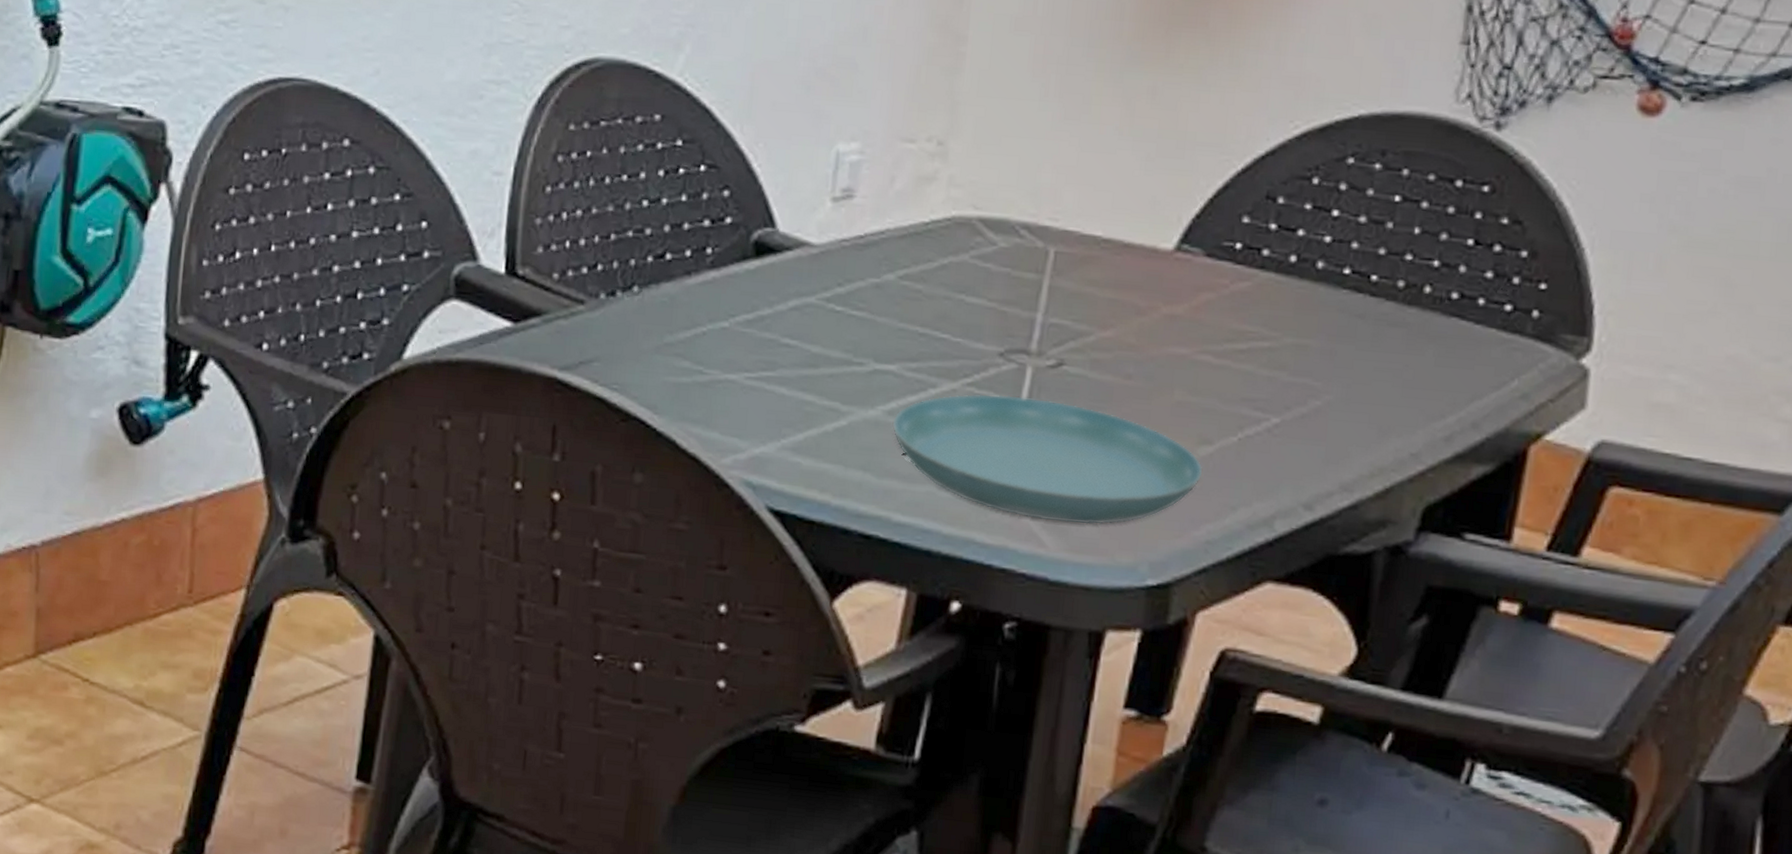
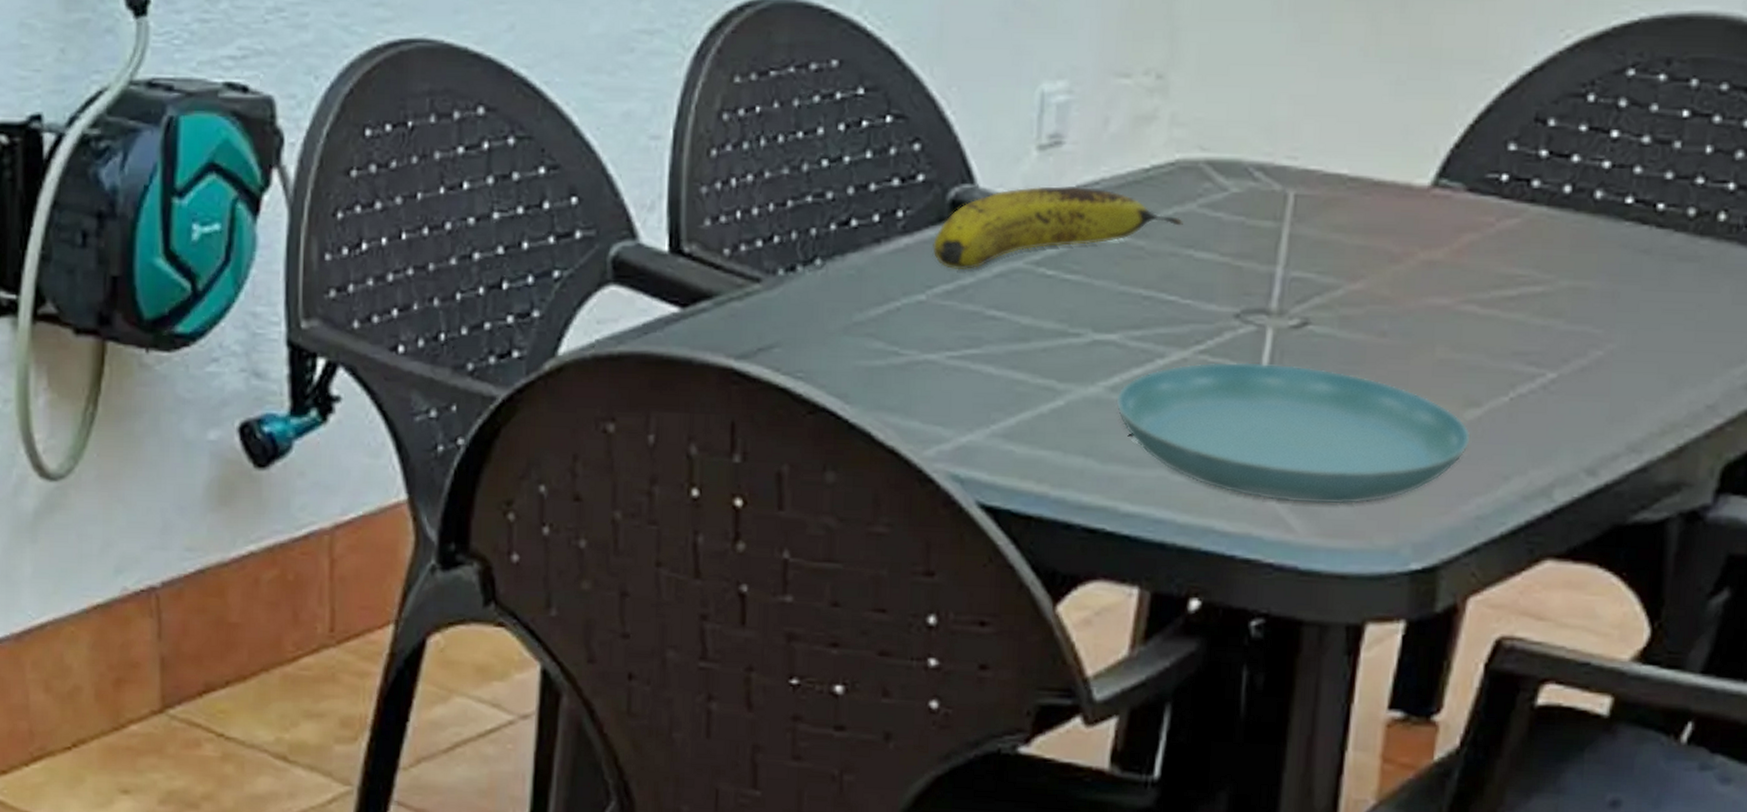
fruit: none [736,232,957,303] -> present [933,186,1183,271]

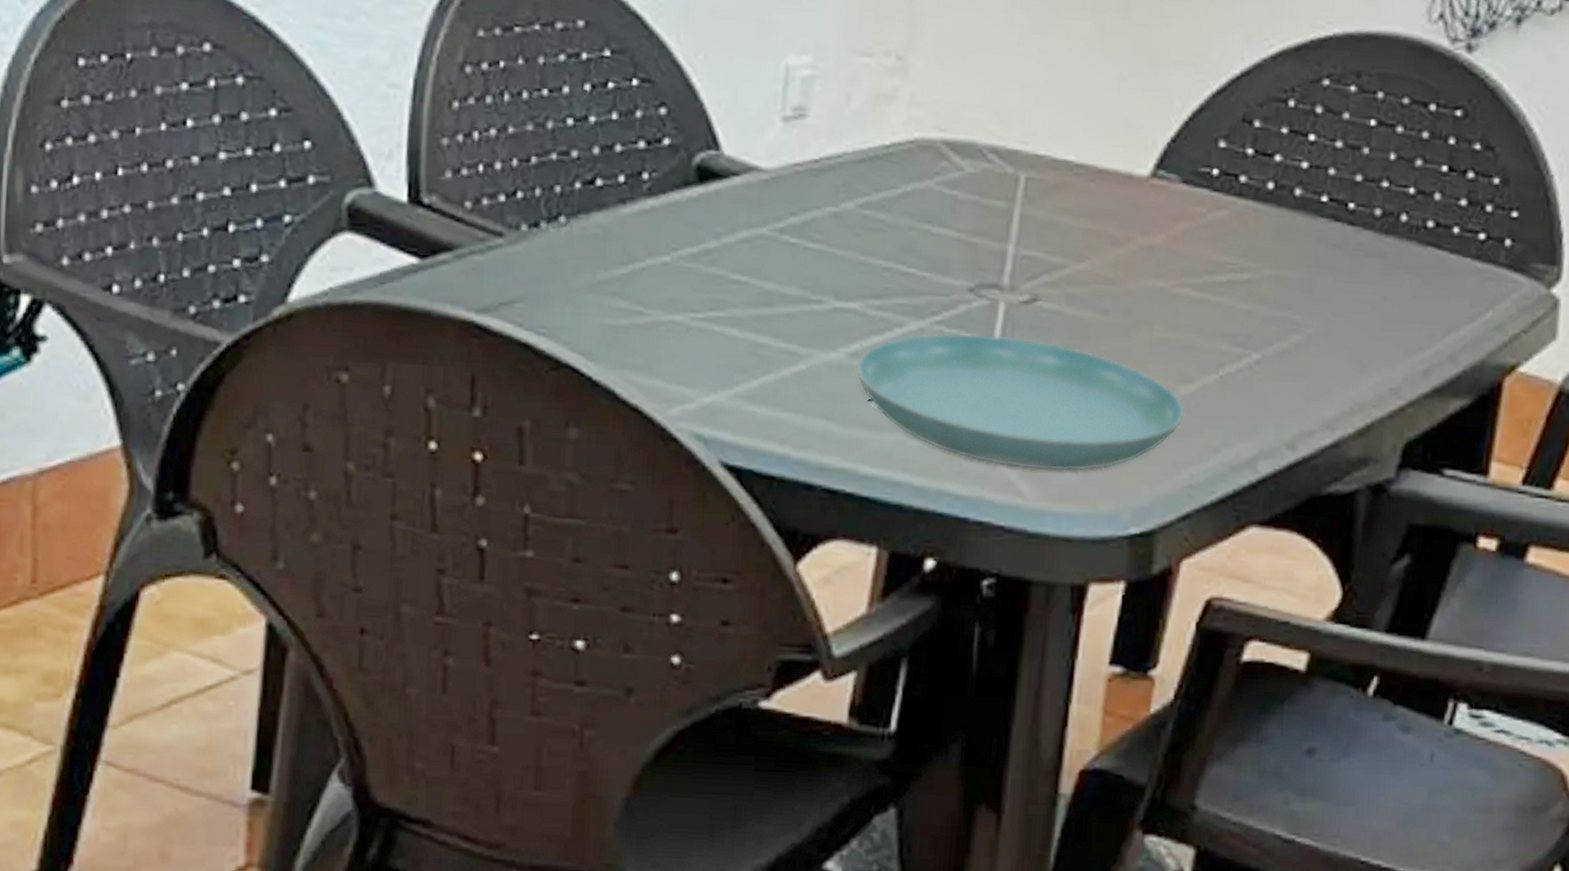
fruit: present [933,186,1183,271] -> none [678,156,921,235]

